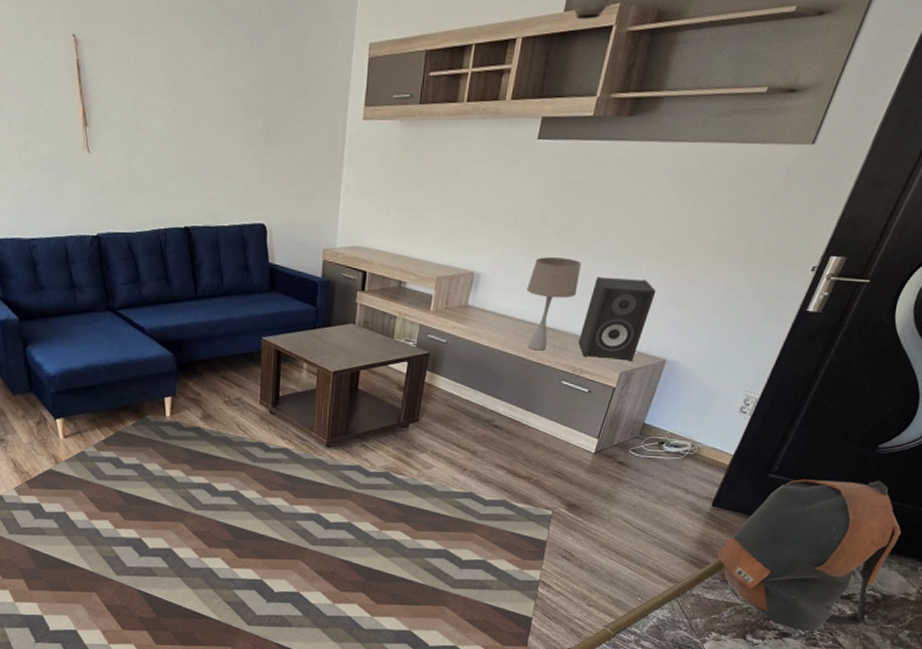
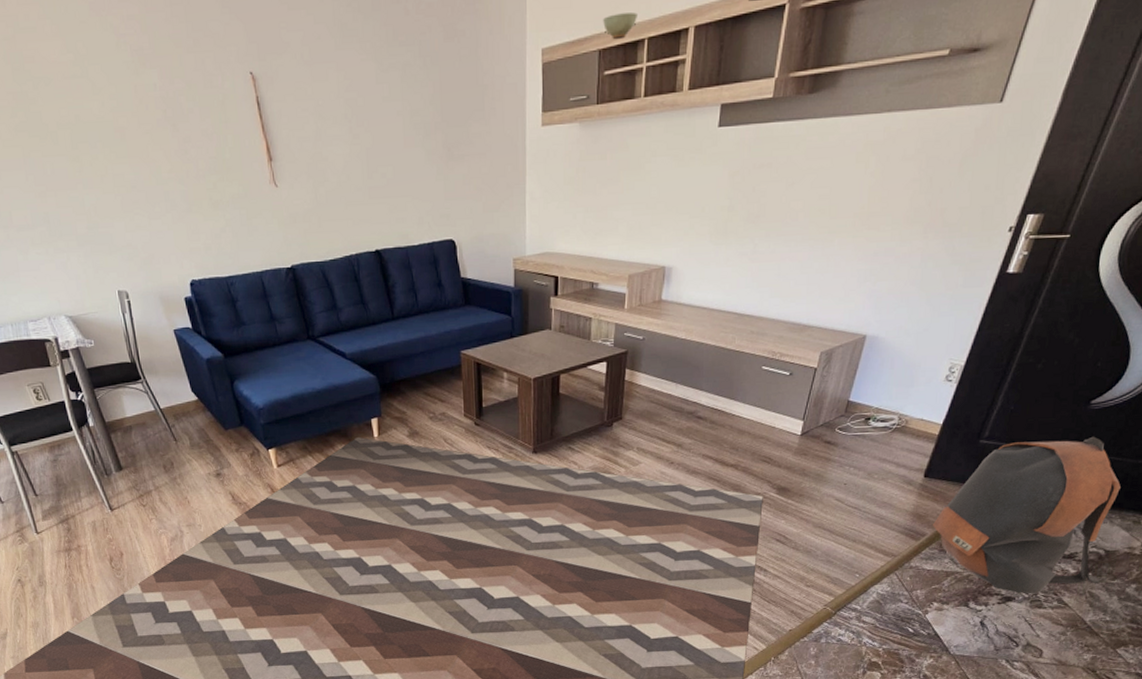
bowl: none [432,16,468,43] -> present [603,12,639,40]
table lamp: present [527,257,582,351] -> none [719,243,773,339]
speaker: present [578,276,656,361] -> none [776,257,851,340]

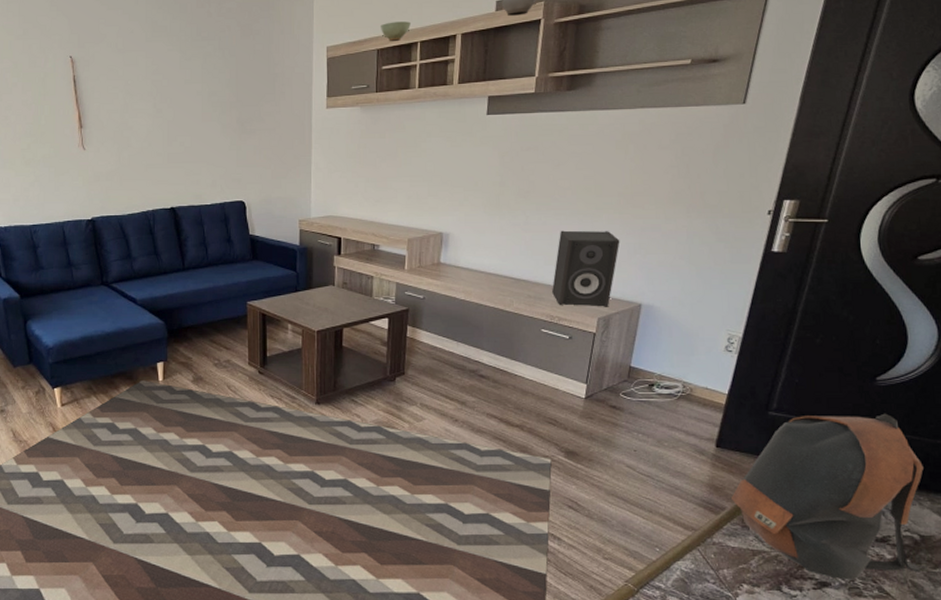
speaker: none [776,257,851,340] -> present [552,230,620,307]

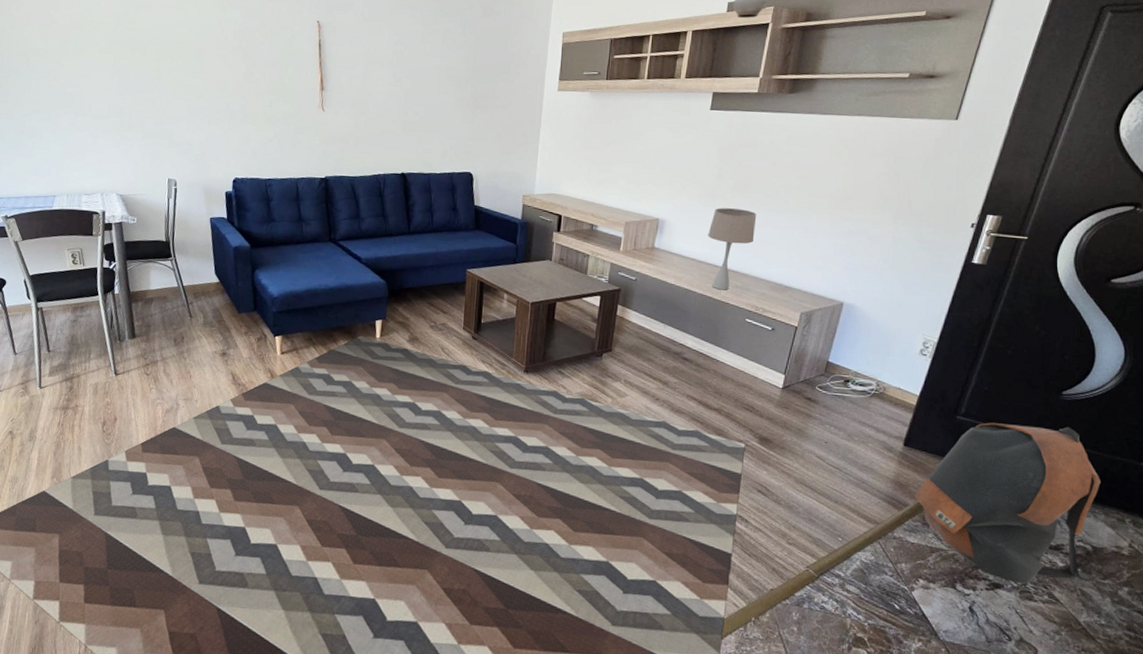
bowl: present [381,21,412,42] -> none [616,14,646,33]
table lamp: none [495,216,544,301] -> present [708,208,757,290]
speaker: present [552,230,620,307] -> none [759,226,828,303]

